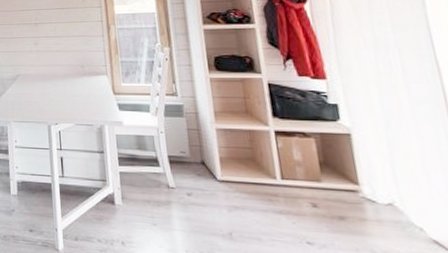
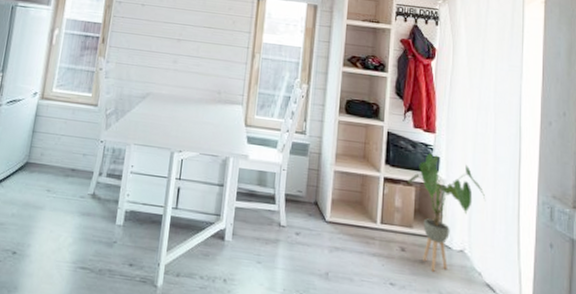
house plant: none [303,101,410,228] -> present [407,153,486,272]

